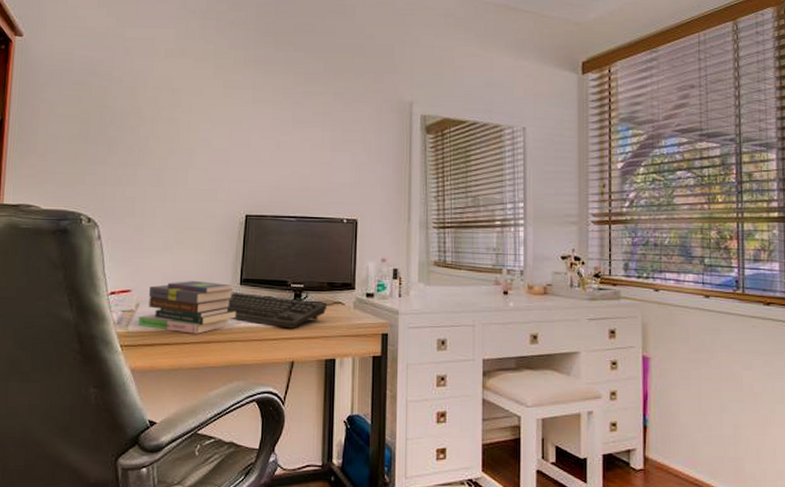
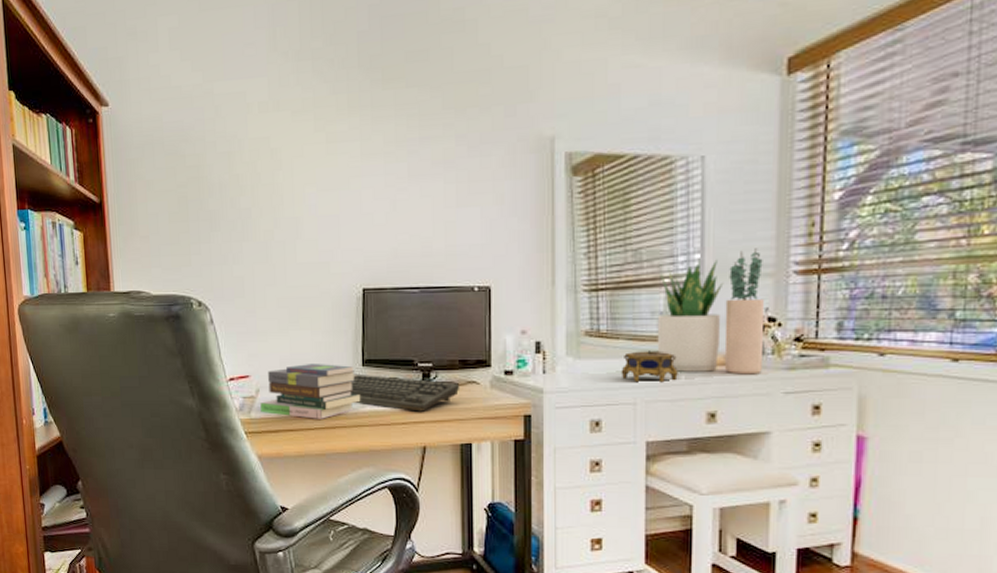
clock: none [462,280,508,308] -> present [621,350,678,383]
planter: none [491,206,541,300] -> present [657,258,724,372]
vase: none [543,201,571,304] -> present [724,248,764,375]

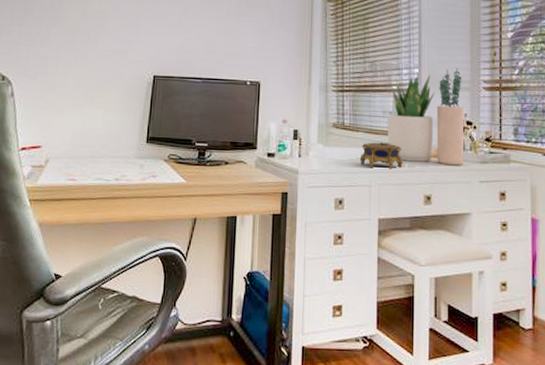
books: present [260,364,361,419] -> none [47,138,142,190]
computer keyboard: present [349,373,460,412] -> none [133,149,230,186]

